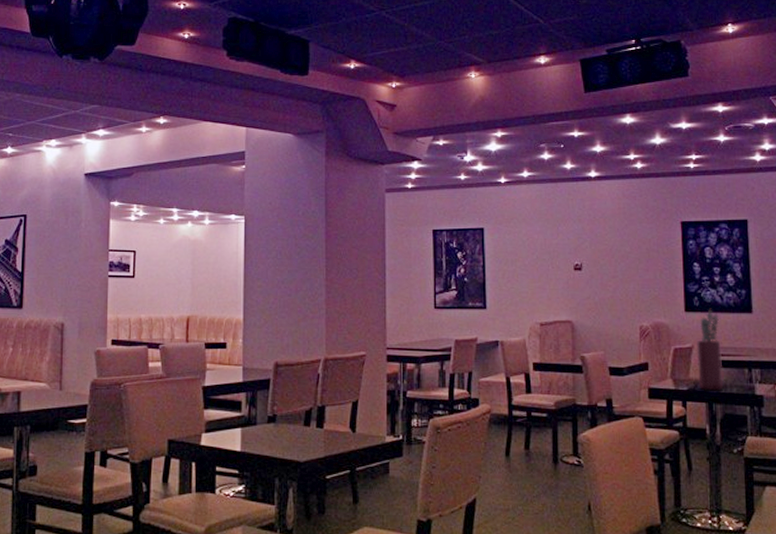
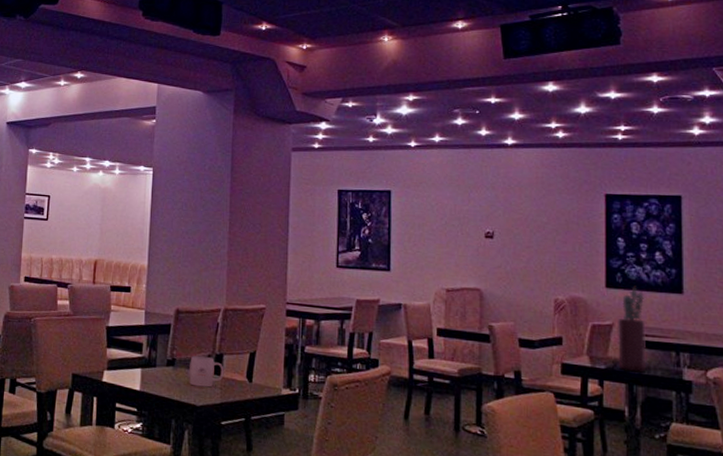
mug: none [291,409,327,442] -> present [189,355,224,388]

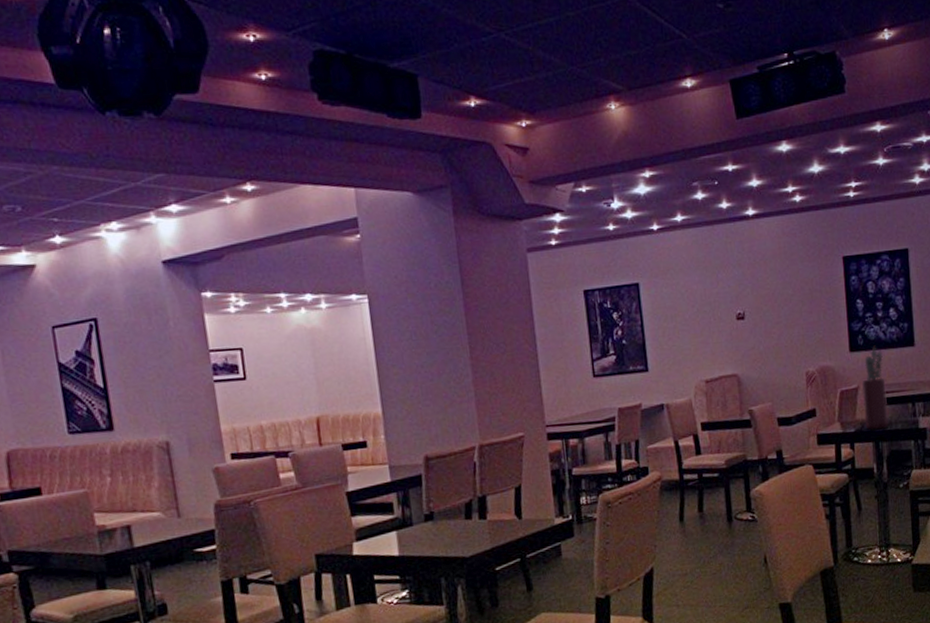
mug: present [189,355,224,388] -> none [450,501,491,537]

